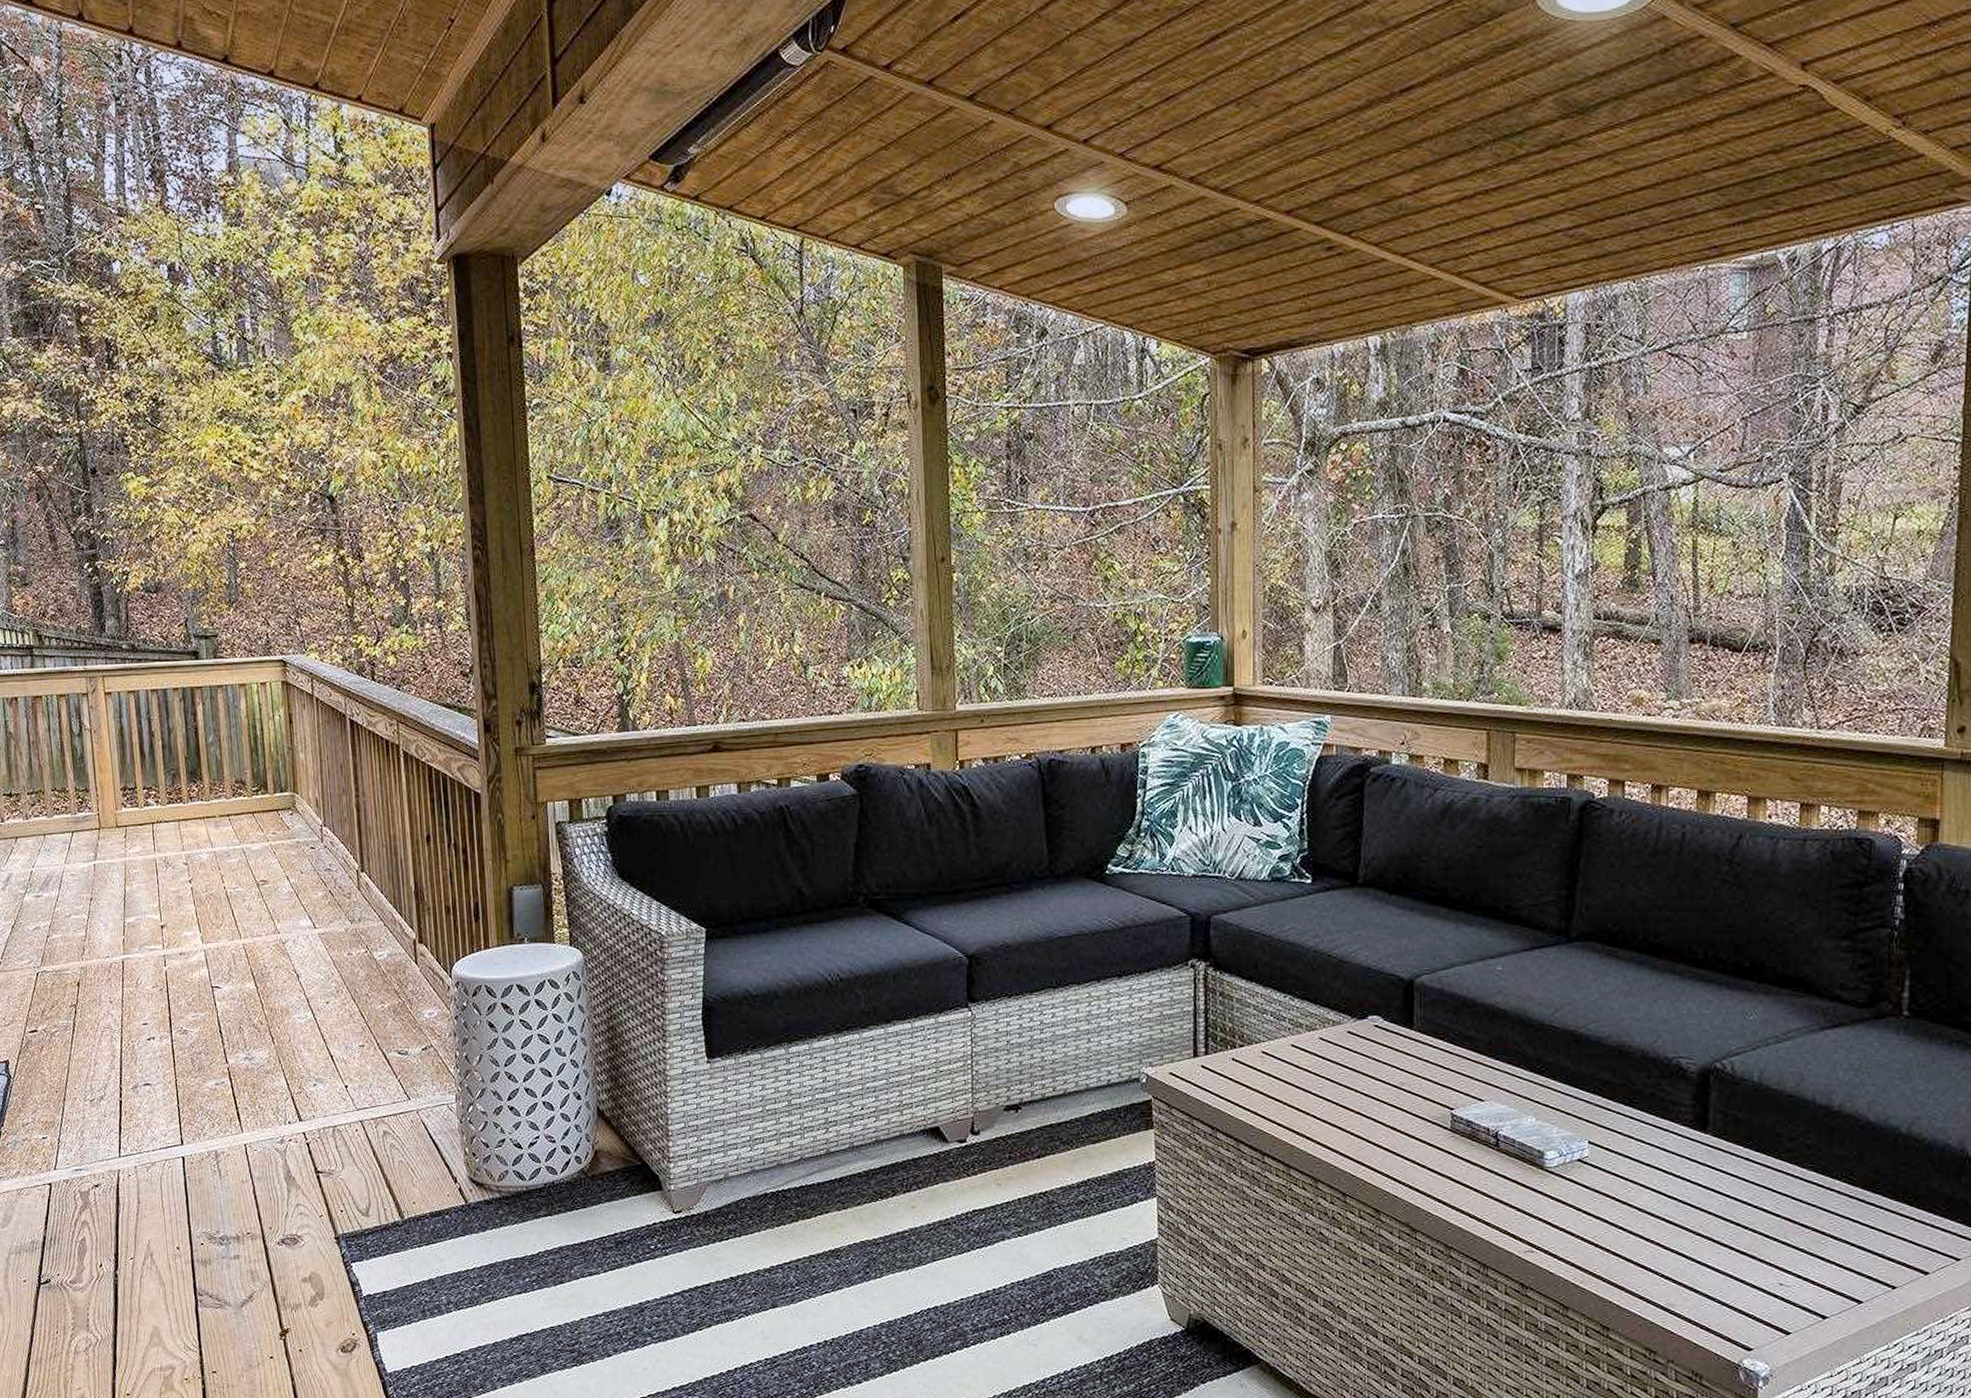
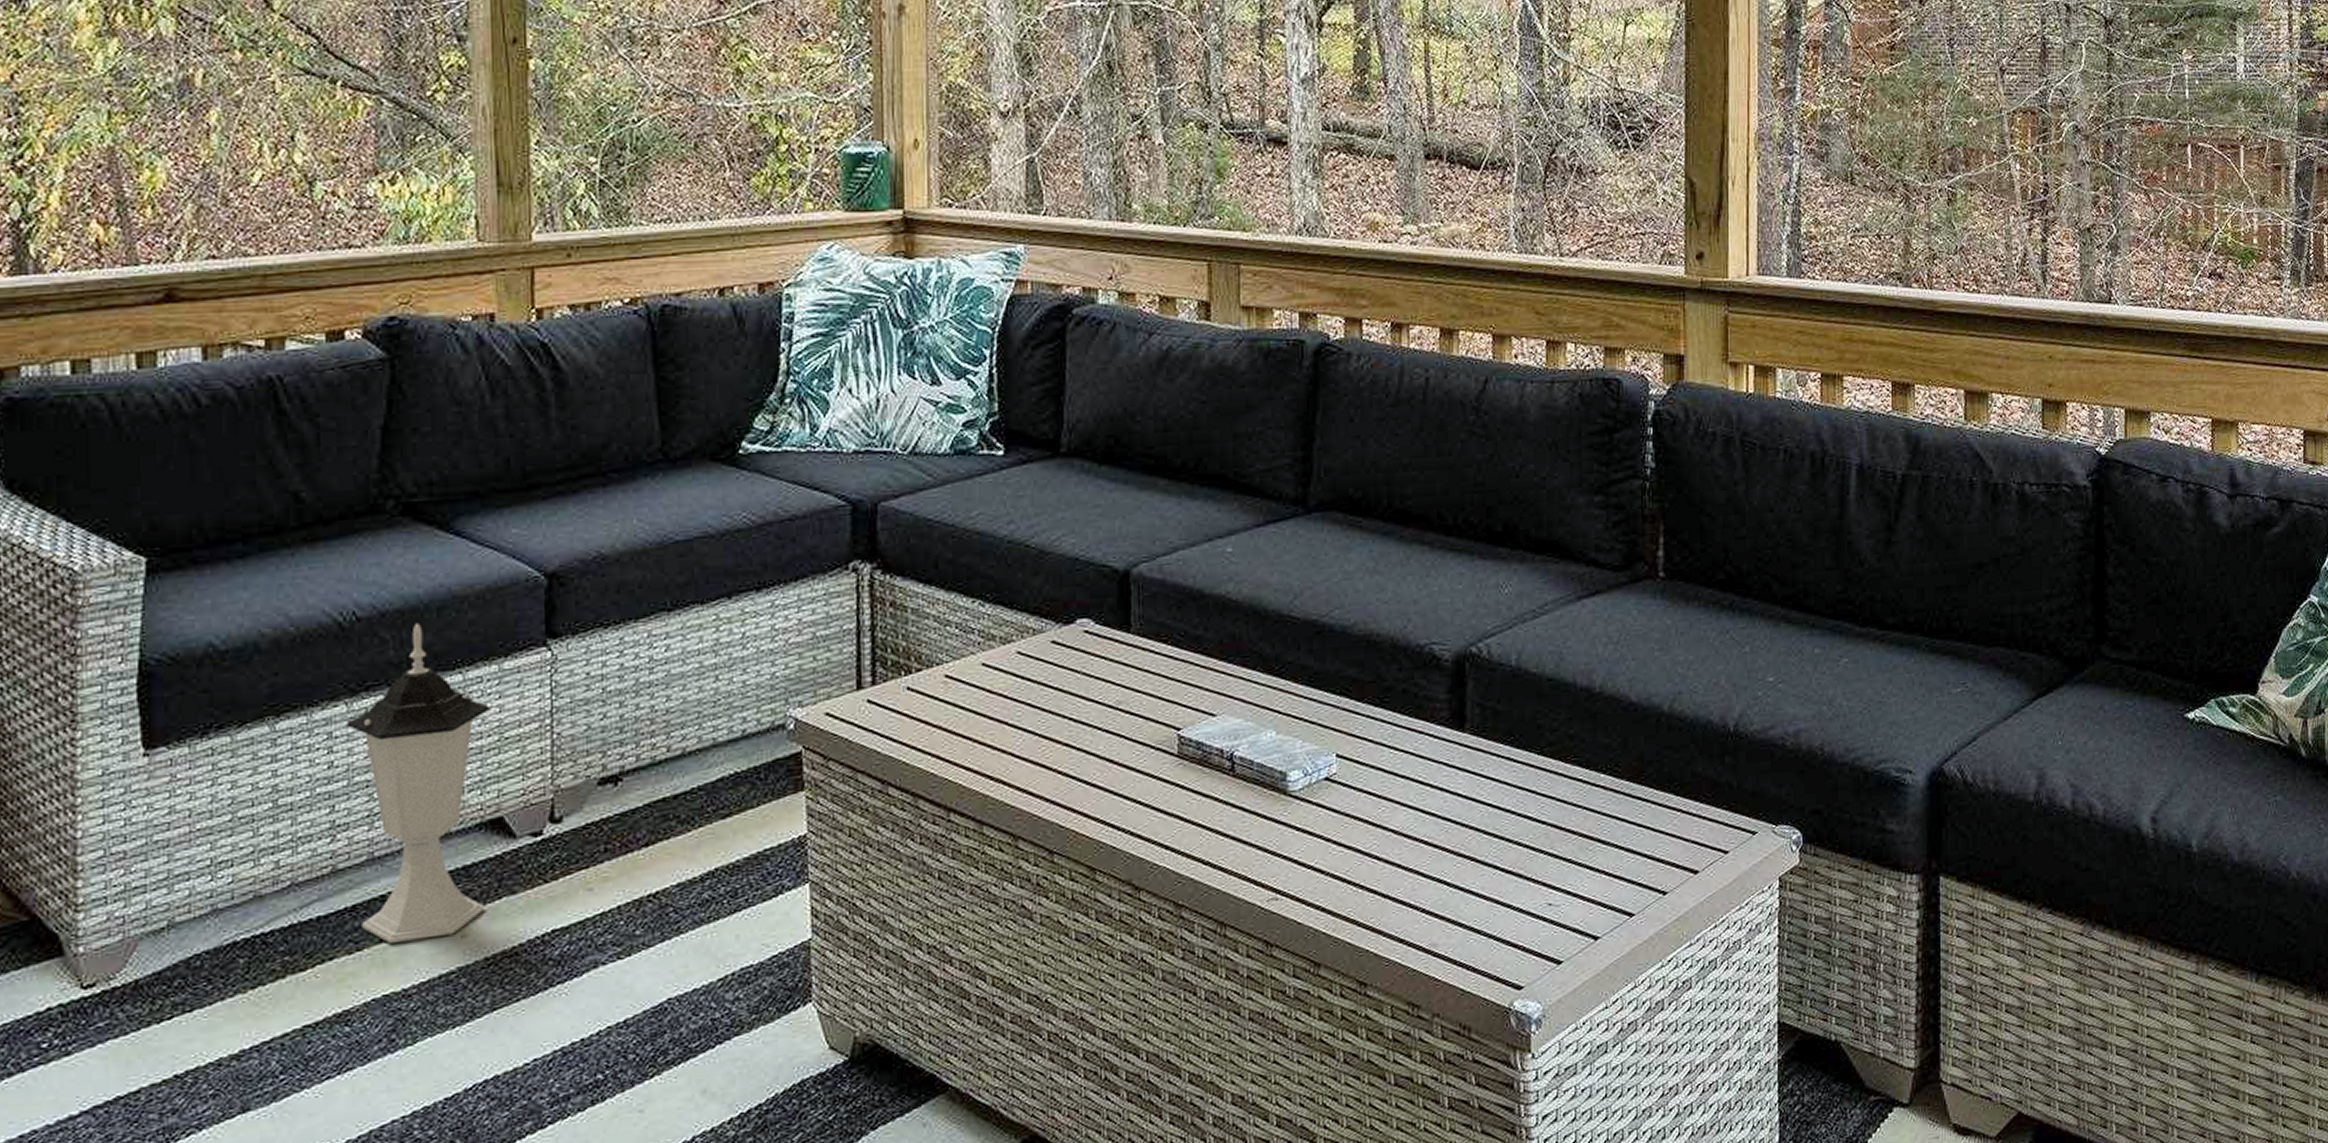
lantern: none [834,984,929,1206] -> present [346,622,490,943]

